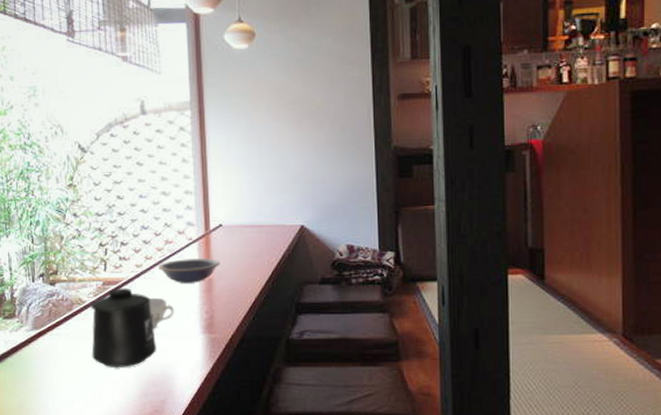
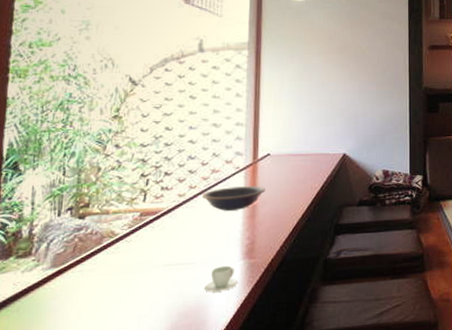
mug: present [91,288,156,369] -> none [118,217,192,303]
teacup: present [149,297,174,329] -> none [189,226,215,258]
teacup: none [169,339,201,364] -> present [205,265,239,292]

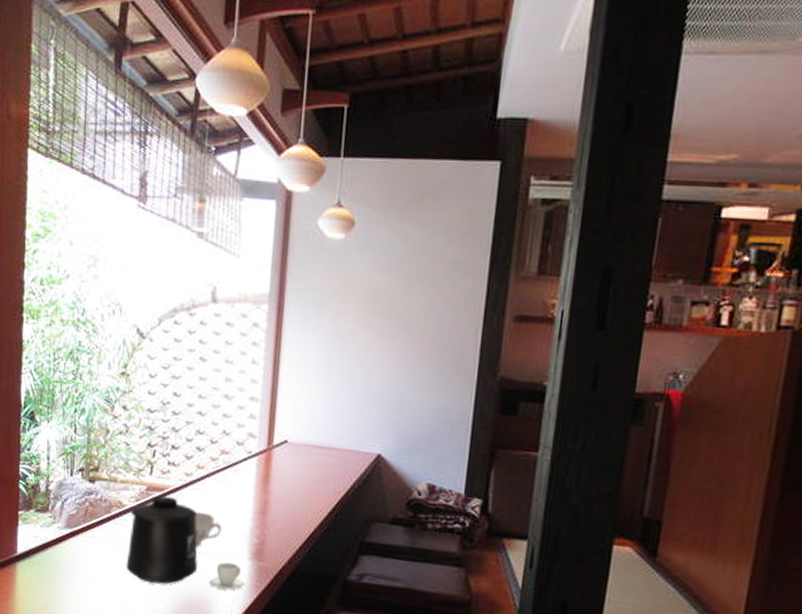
mug: none [118,217,192,303] -> present [126,495,198,584]
teacup: none [189,226,215,258] -> present [194,511,222,547]
bowl: present [203,186,265,211] -> none [210,473,280,503]

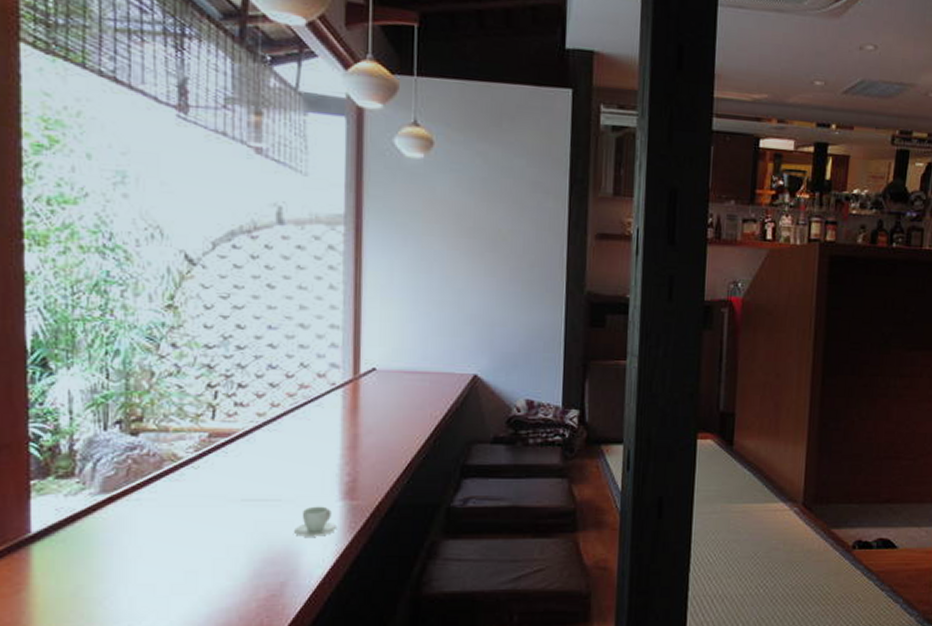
mug: present [126,495,198,584] -> none [187,441,278,543]
teacup: present [194,511,222,547] -> none [272,454,306,493]

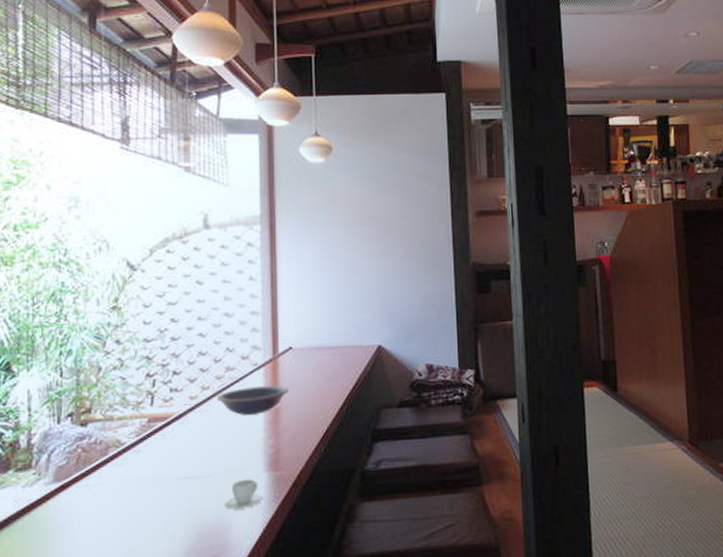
bowl: none [288,408,370,438] -> present [217,385,289,415]

